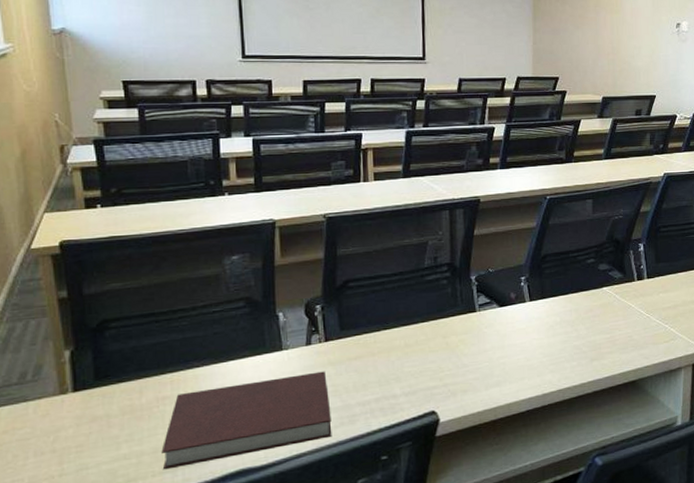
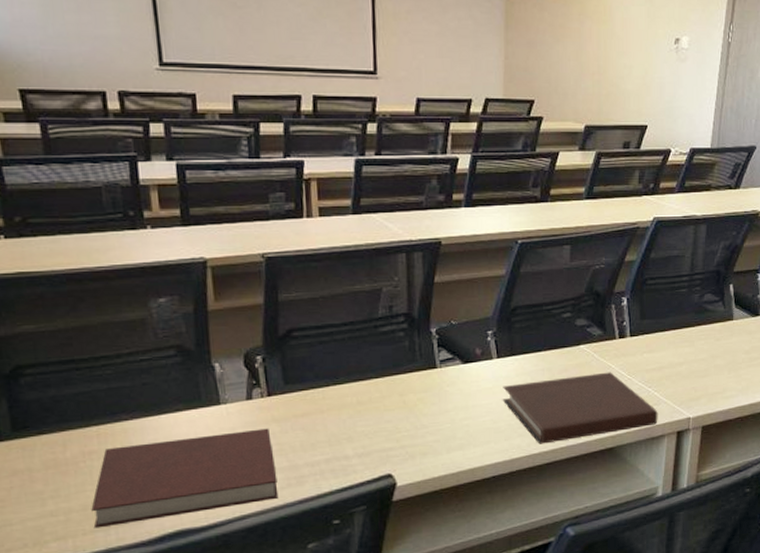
notebook: none [534,311,675,379] -> present [502,372,658,444]

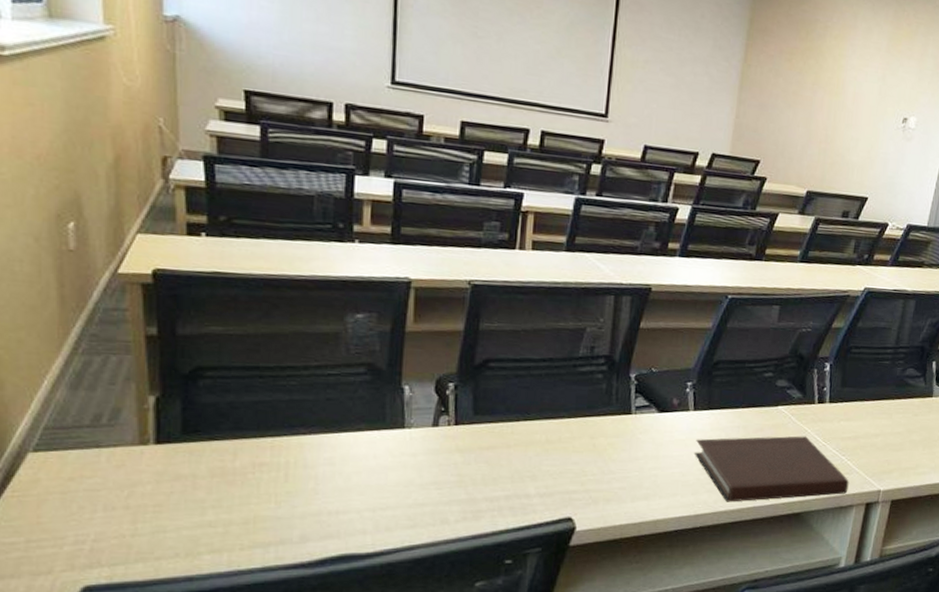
notebook: present [91,428,279,529] -> none [252,457,453,544]

